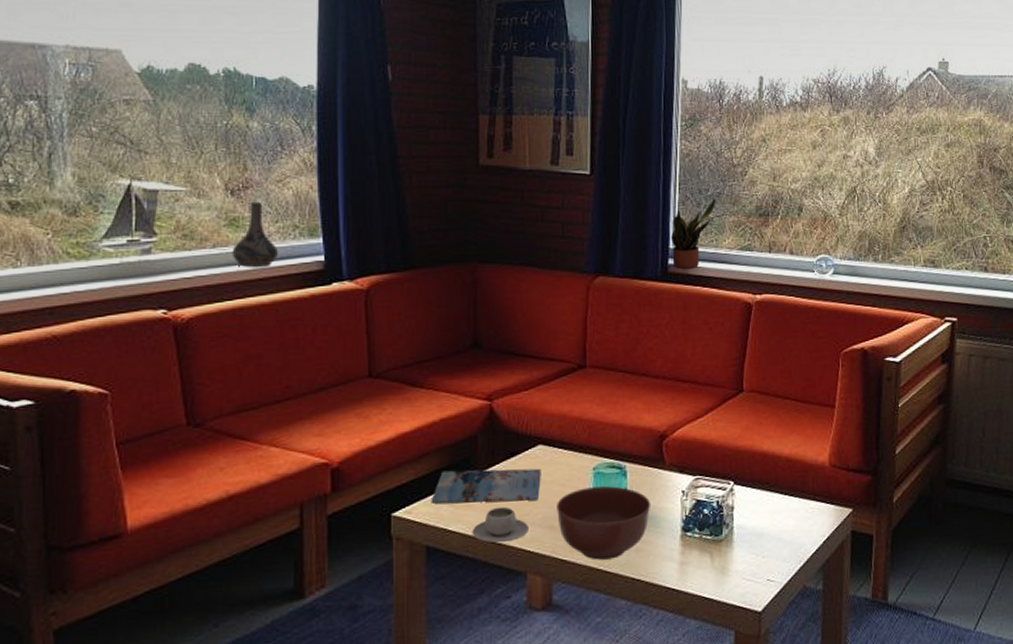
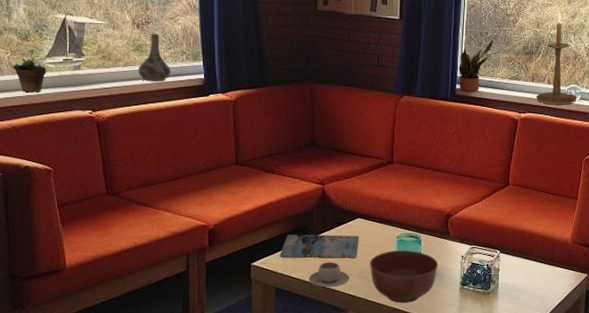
succulent plant: none [53,228,104,289] -> present [12,49,47,94]
candlestick: none [775,161,830,283] -> present [536,13,577,105]

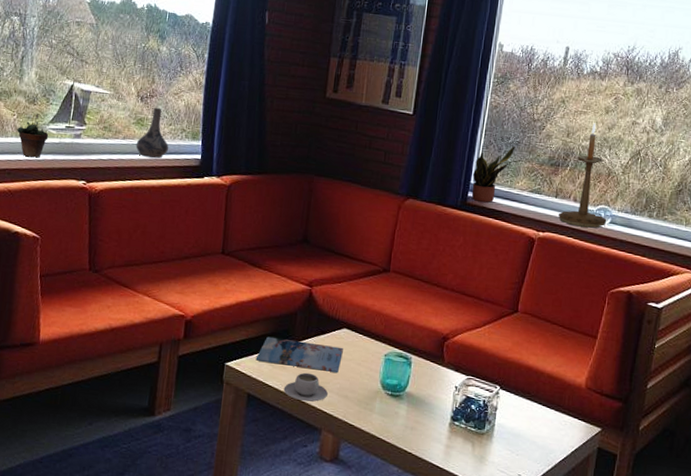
bowl: present [370,250,439,303] -> none [351,369,429,432]

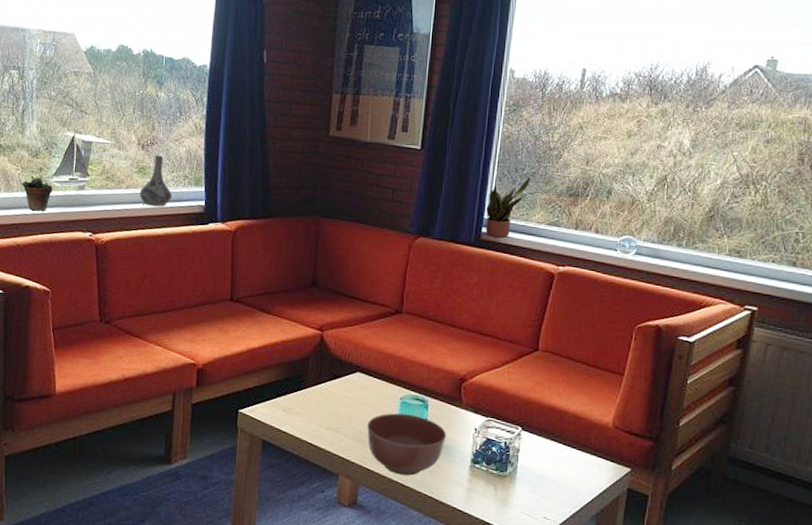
magazine: present [255,336,343,372] -> none [269,382,358,417]
teacup: present [283,372,328,402] -> none [298,417,343,447]
bowl: none [351,369,429,432] -> present [367,413,447,476]
candlestick: present [559,123,607,228] -> none [579,148,632,260]

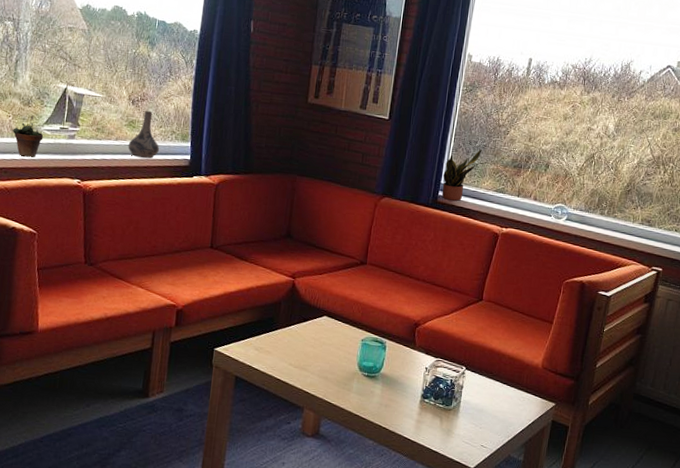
bowl: present [367,413,447,476] -> none [331,353,401,409]

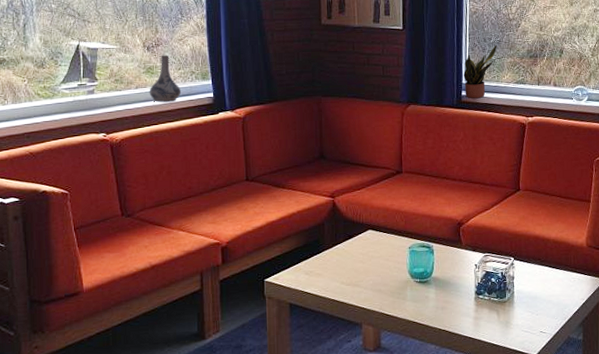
succulent plant: present [12,115,44,158] -> none [29,76,62,120]

